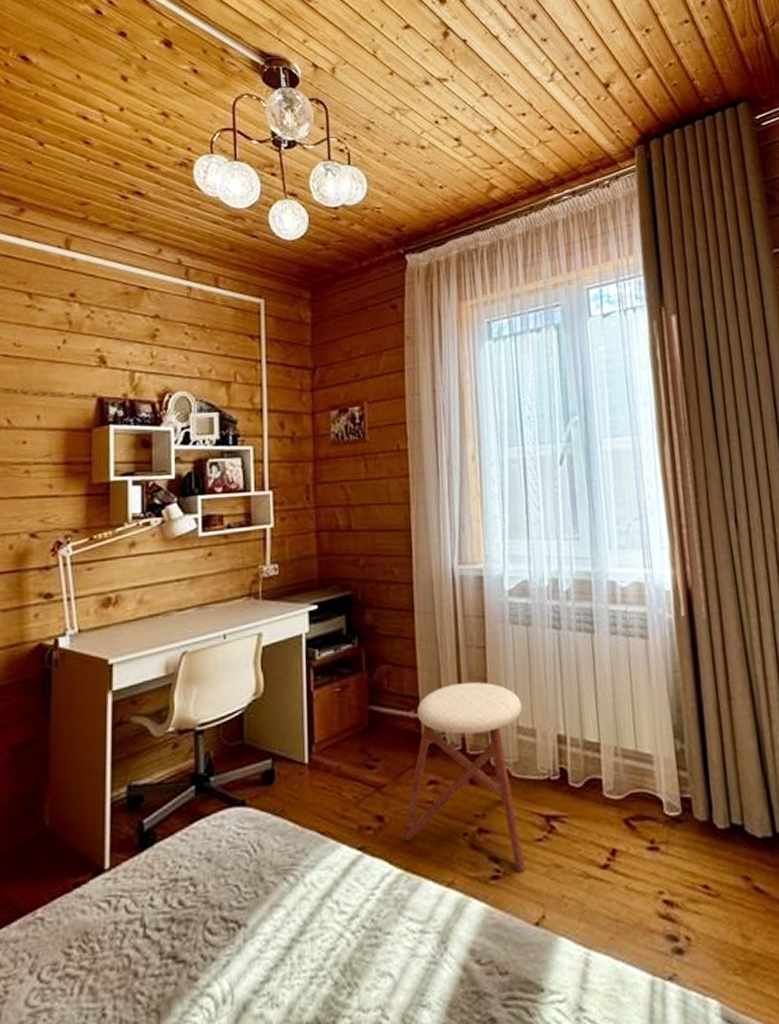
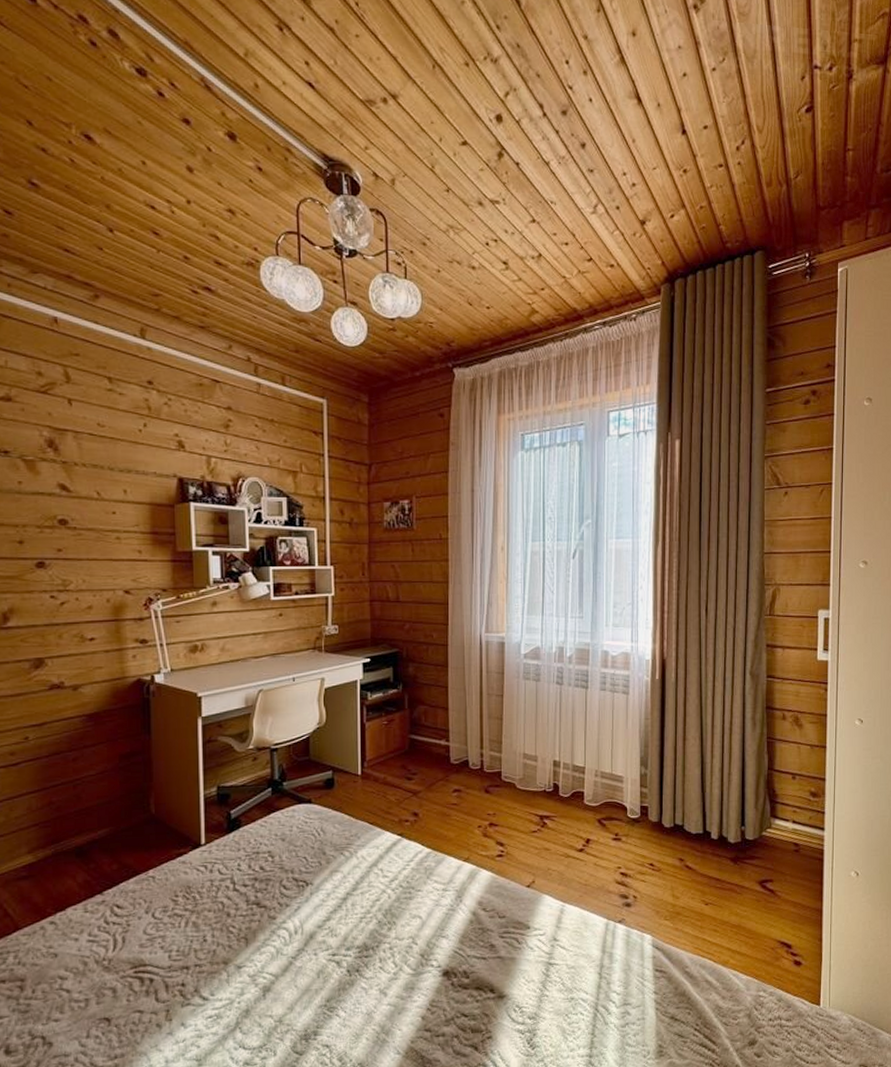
stool: present [403,682,525,873] -> none [433,721,529,853]

